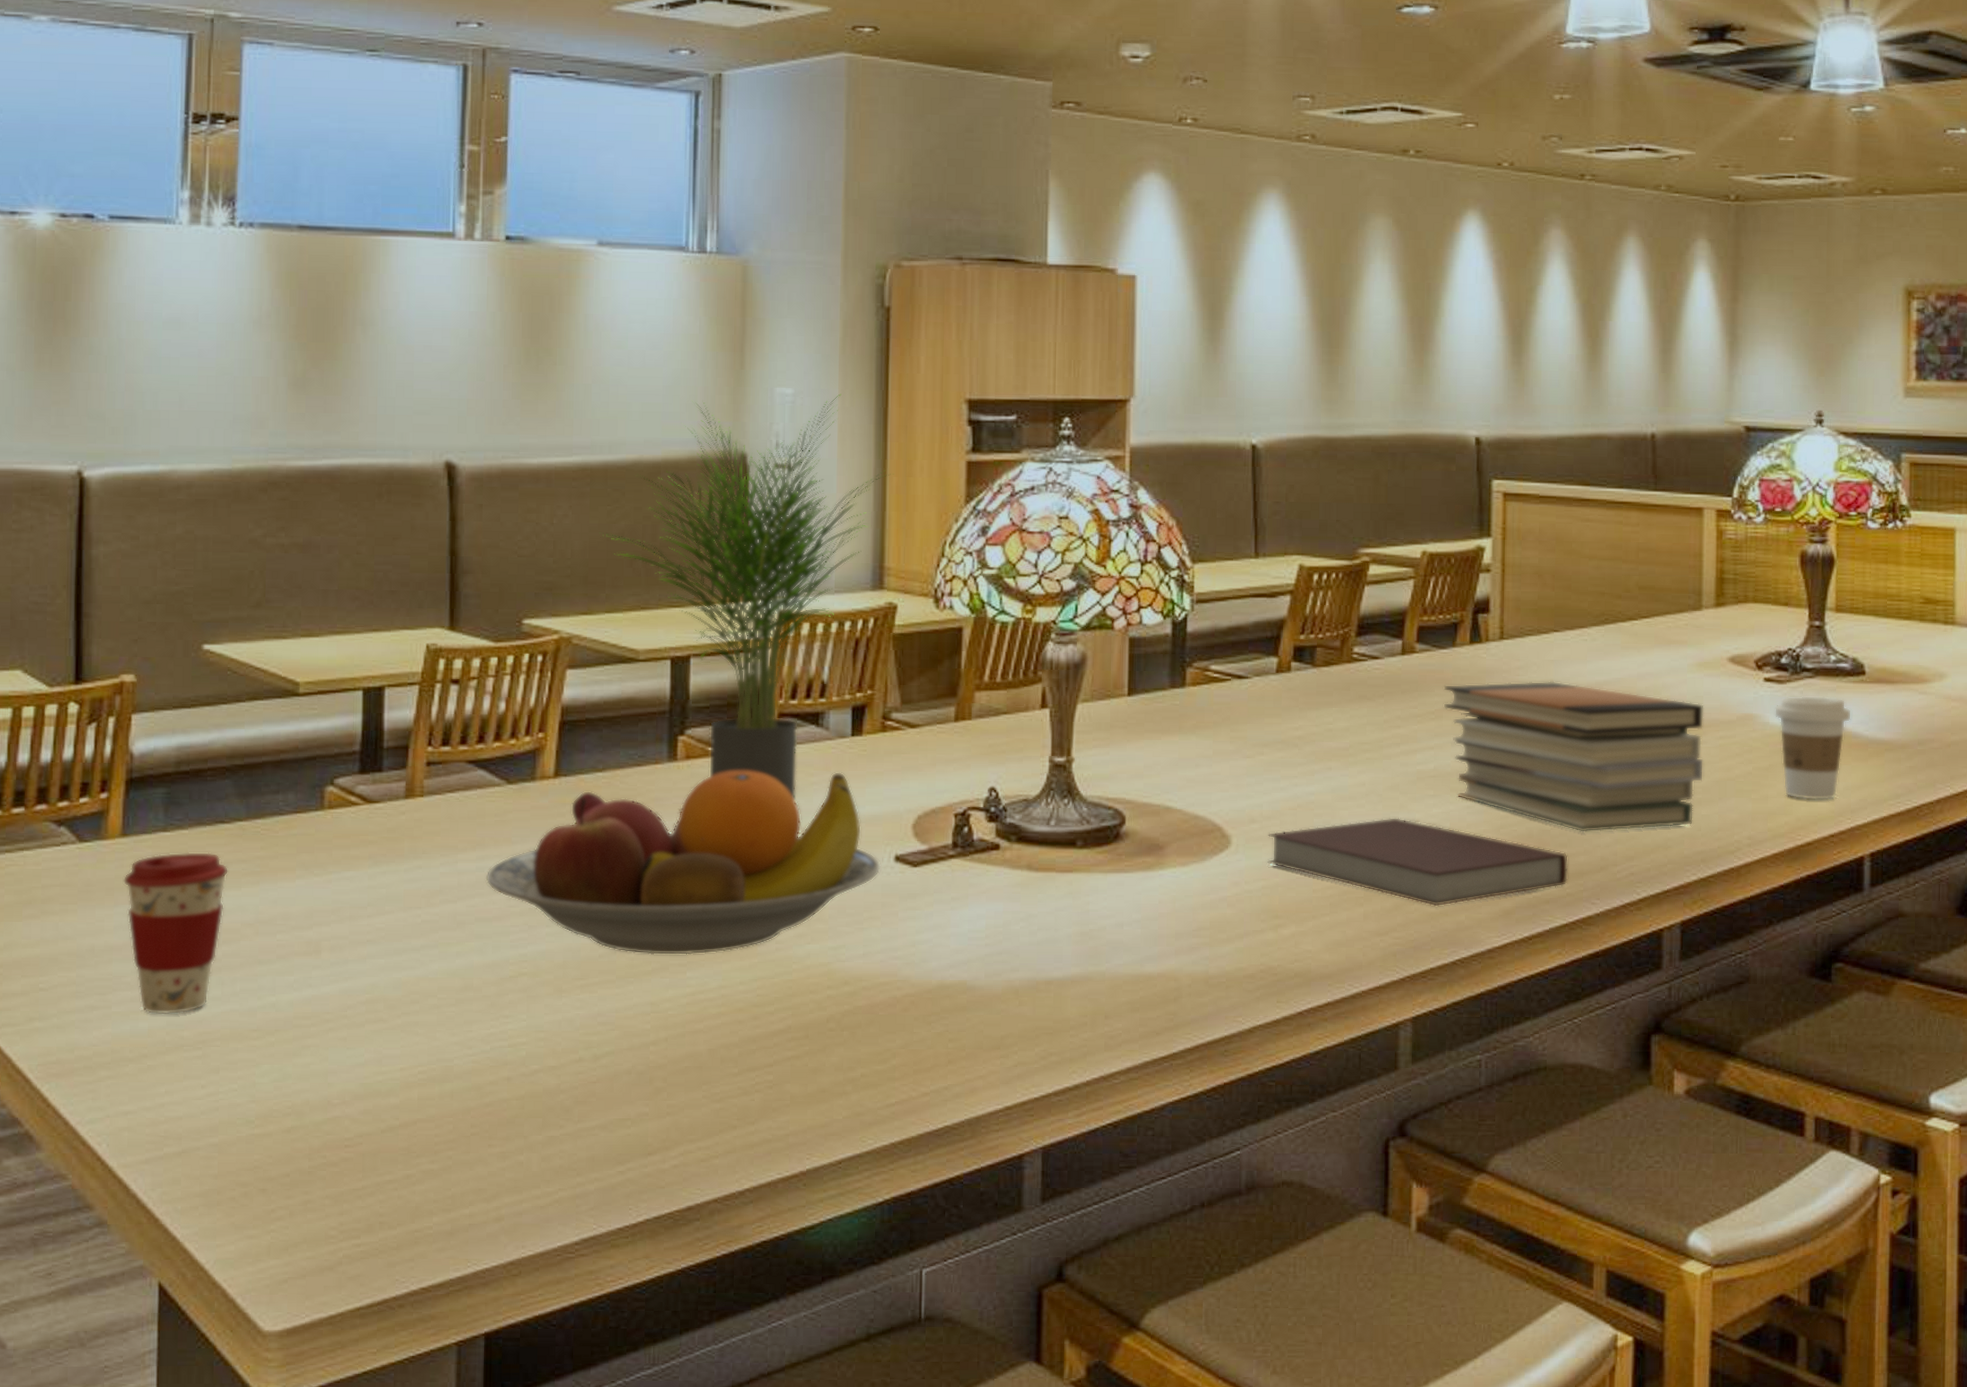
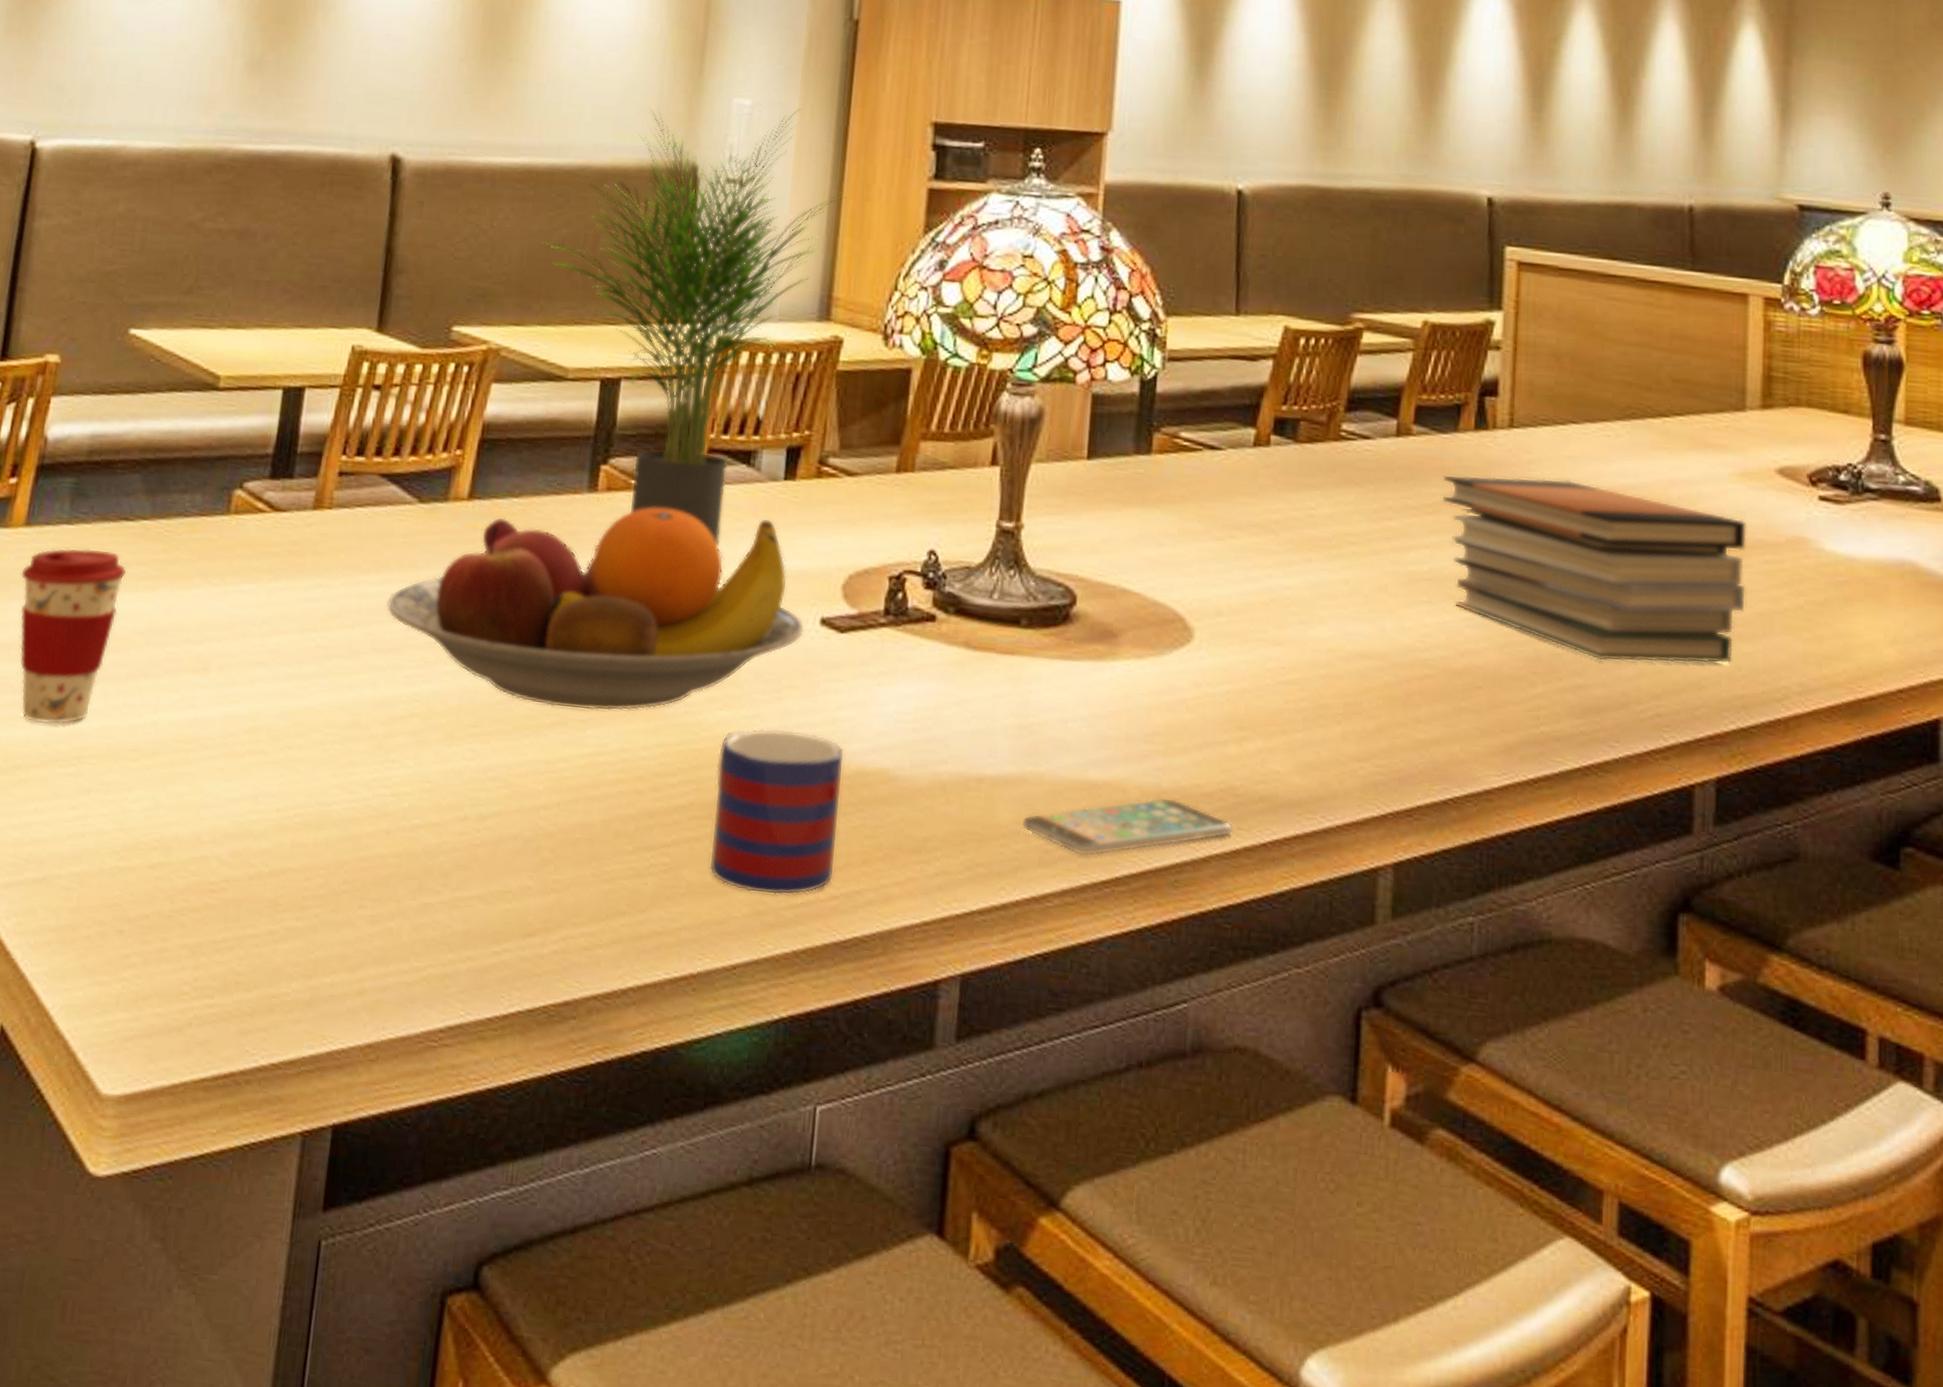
mug: none [809,956,926,1098] -> present [709,728,845,895]
smartphone: none [1088,982,1273,1038] -> present [1022,798,1233,857]
notebook: present [1267,817,1569,907] -> none [1234,622,1584,734]
coffee cup: present [1774,696,1851,801] -> none [1830,520,1924,648]

